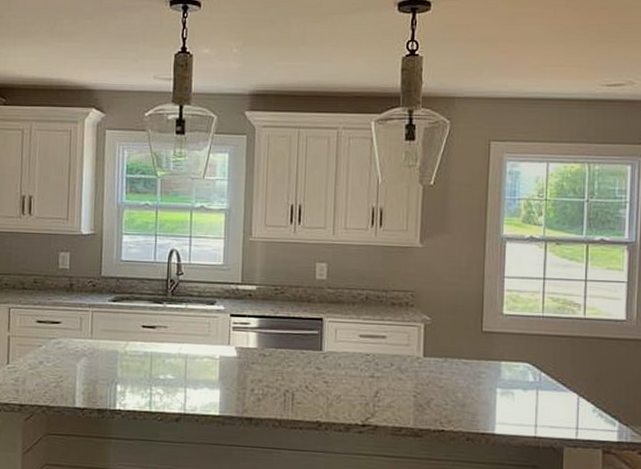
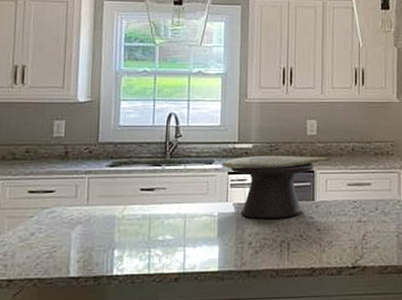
decorative bowl: none [225,298,340,367] -> present [223,156,329,219]

